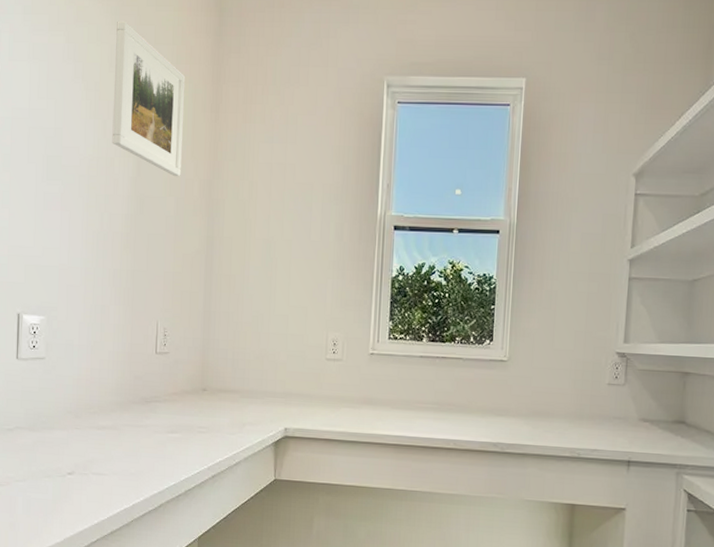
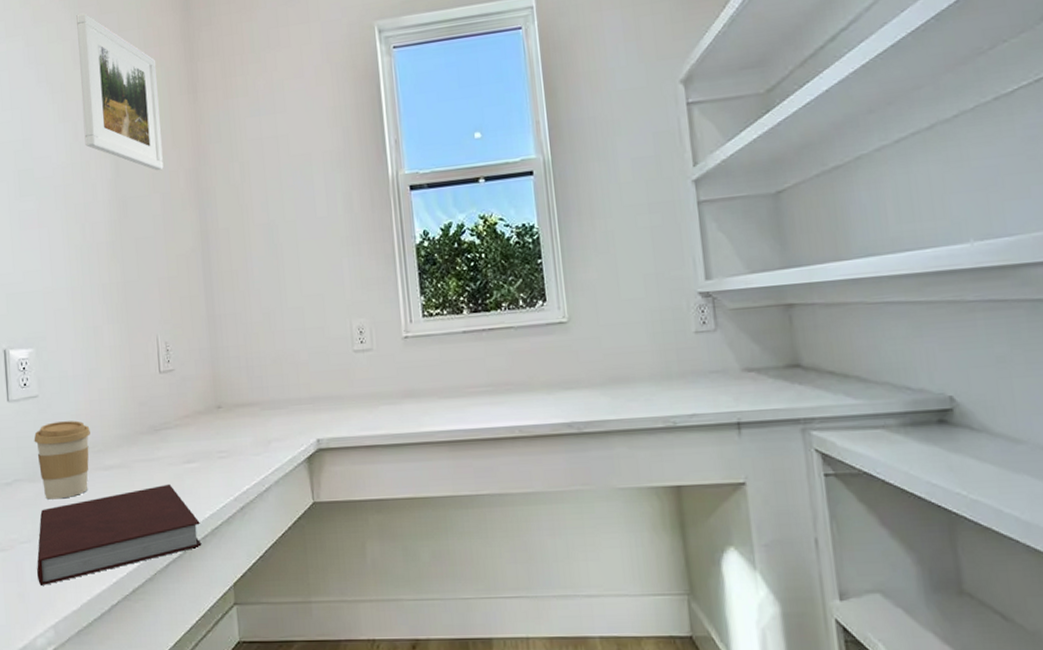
notebook: none [28,448,176,519] -> present [37,483,202,586]
coffee cup: none [37,382,89,449] -> present [33,420,90,500]

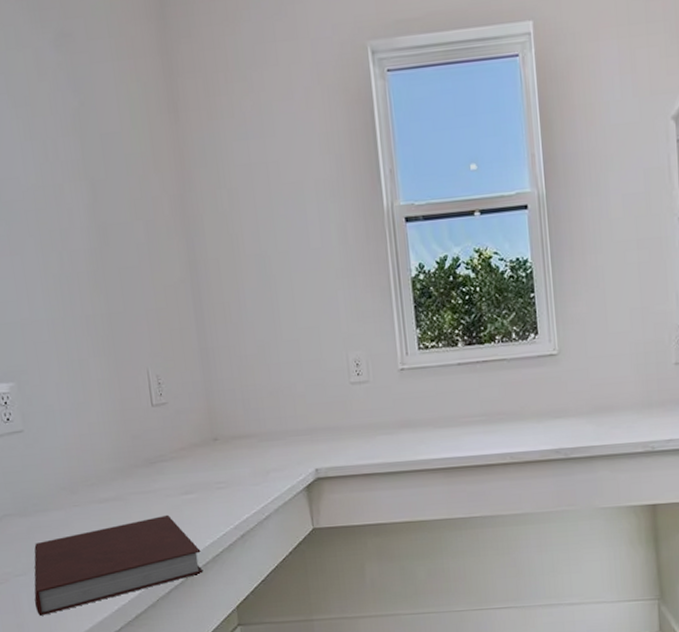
coffee cup: present [33,420,90,500] -> none [21,455,83,533]
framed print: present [76,13,164,171] -> none [37,16,146,197]

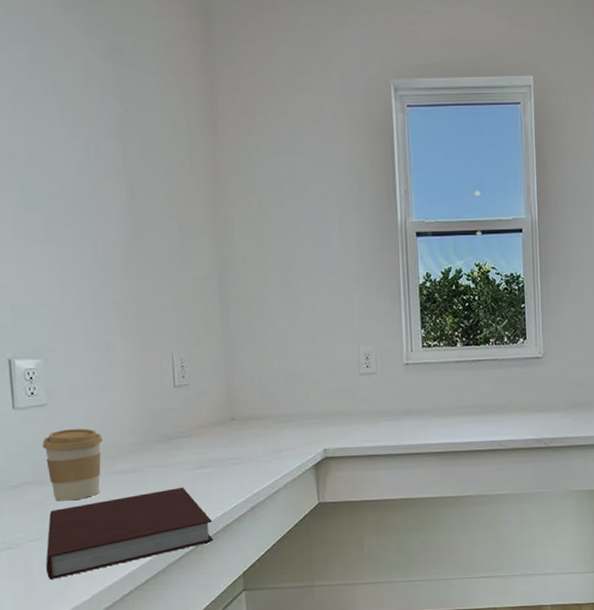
coffee cup: none [21,455,83,533] -> present [42,429,103,501]

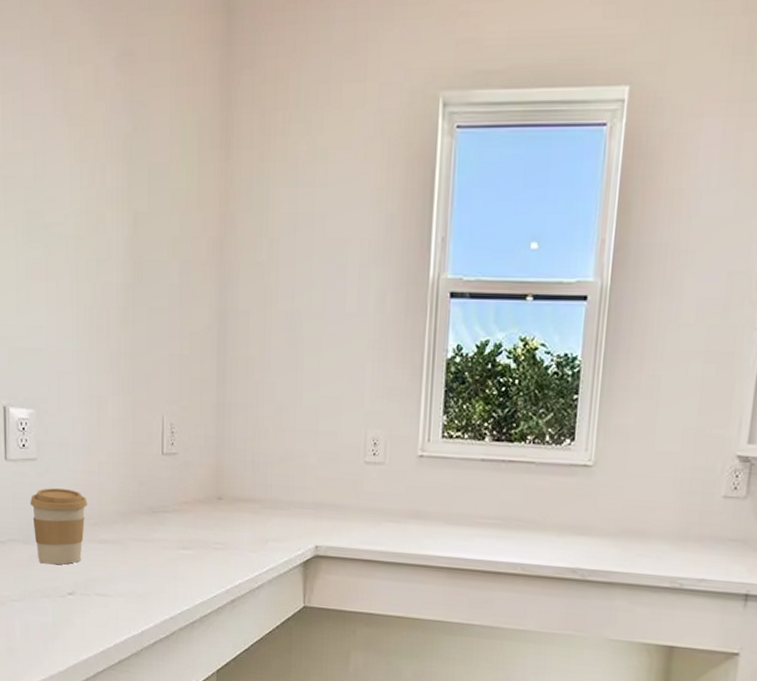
notebook: present [46,487,214,580] -> none [27,566,190,644]

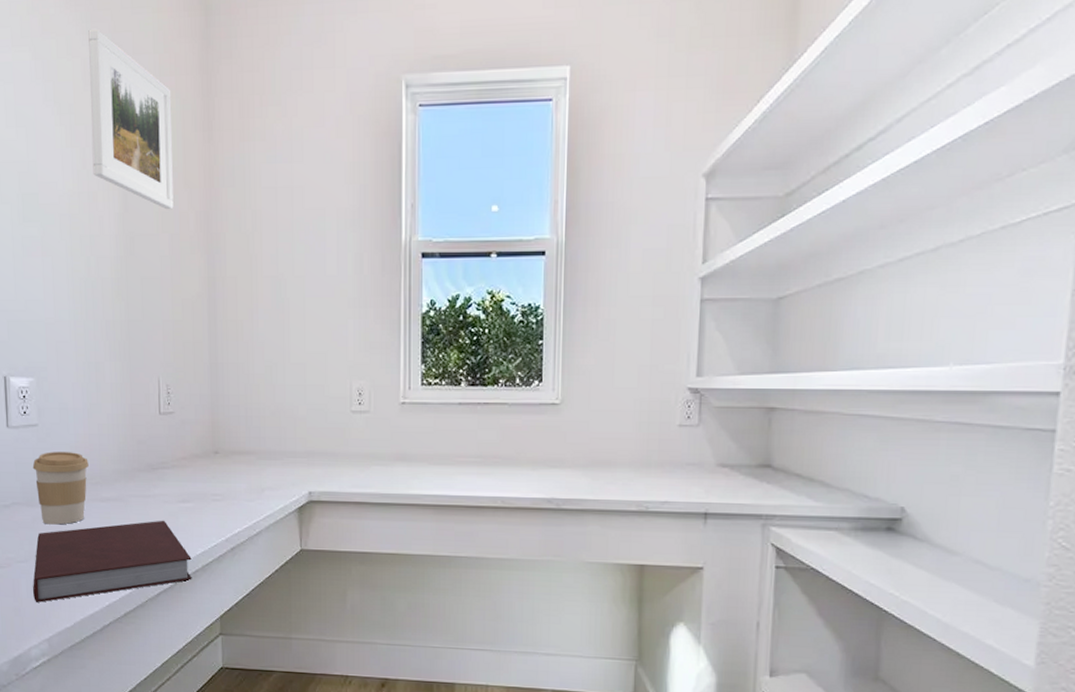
notebook: none [27,566,190,644] -> present [33,520,192,603]
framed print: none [101,31,188,235] -> present [88,28,174,210]

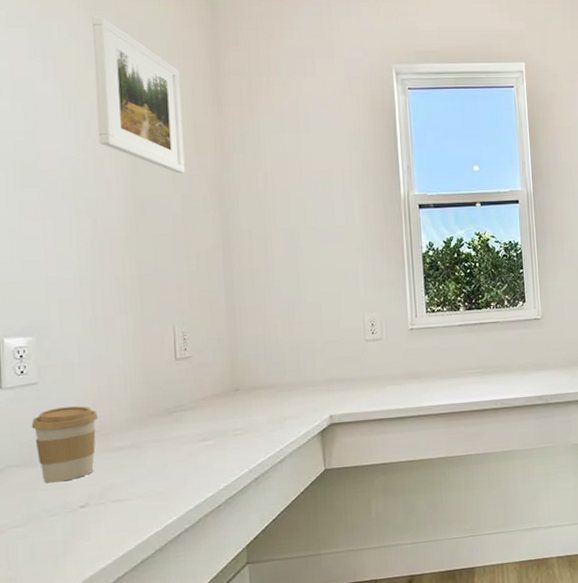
notebook: present [33,520,192,603] -> none [32,461,215,567]

